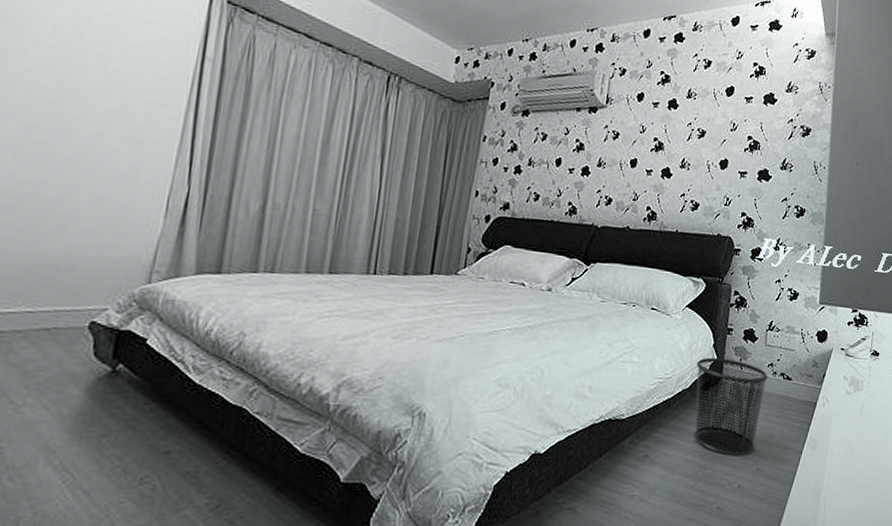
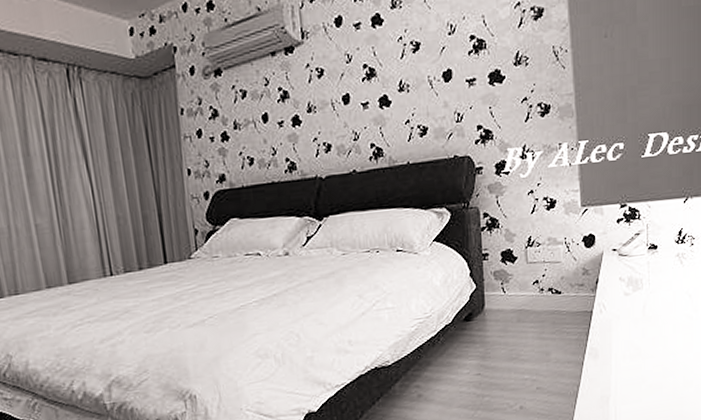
waste bin: present [693,357,768,457] -> none [455,285,535,381]

